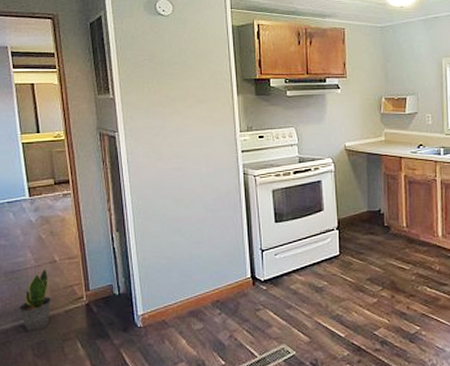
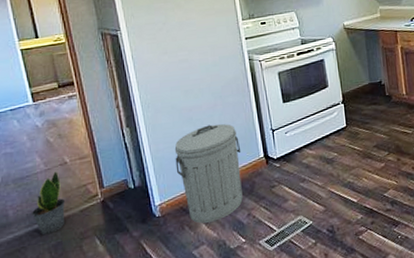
trash can: none [161,237,228,339] -> present [174,123,243,224]

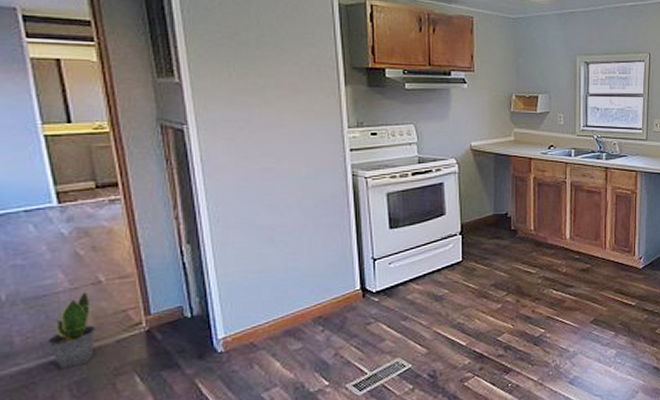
trash can: present [174,123,243,224] -> none [248,247,333,362]

